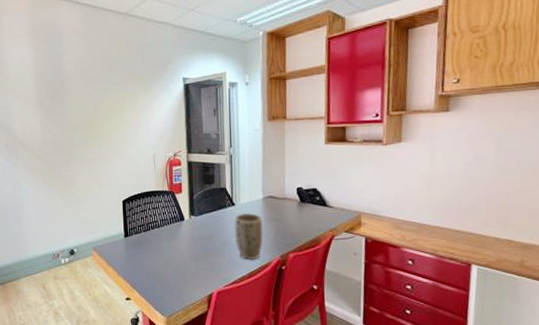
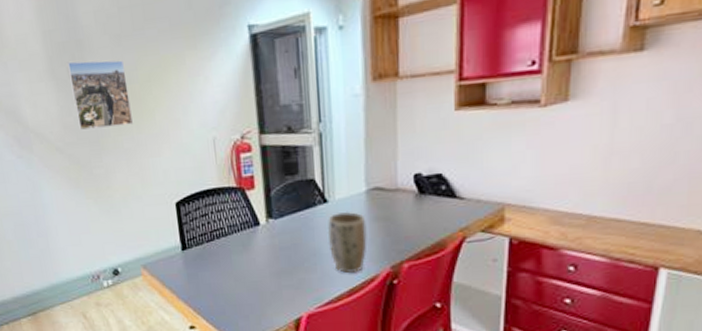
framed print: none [51,94,96,144] -> present [66,60,134,131]

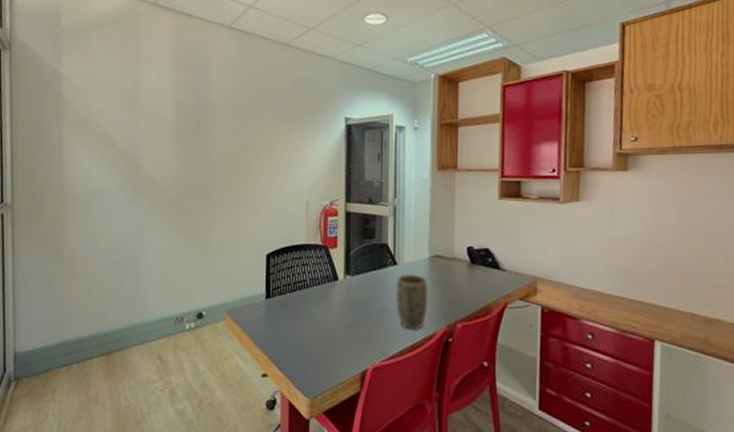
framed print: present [66,60,134,131] -> none [191,127,241,184]

